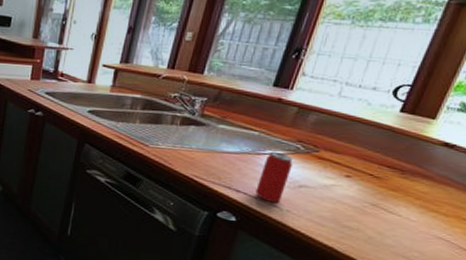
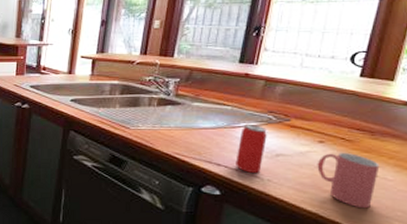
mug: none [339,188,405,247] -> present [317,152,380,209]

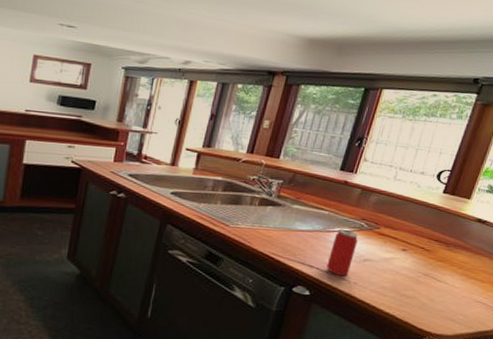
mug: present [317,152,380,209] -> none [398,260,450,312]

